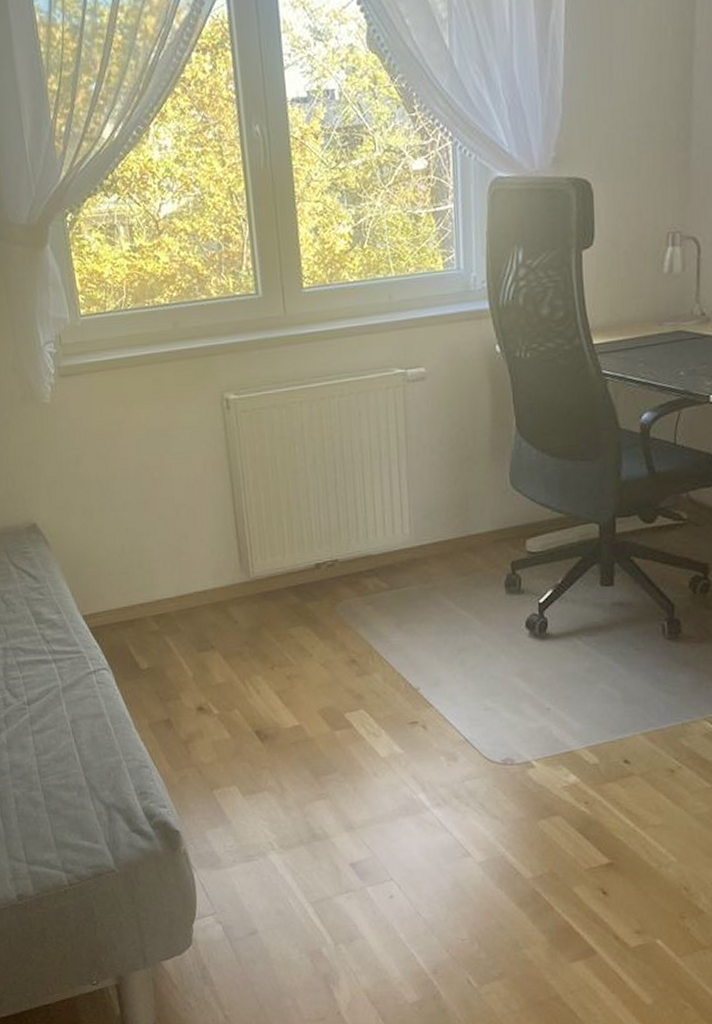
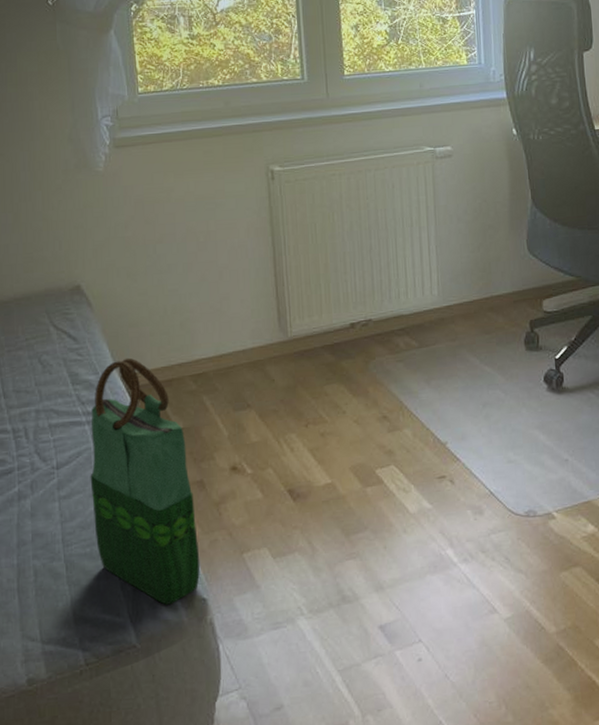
tote bag: none [56,597,172,835] -> present [90,357,200,605]

